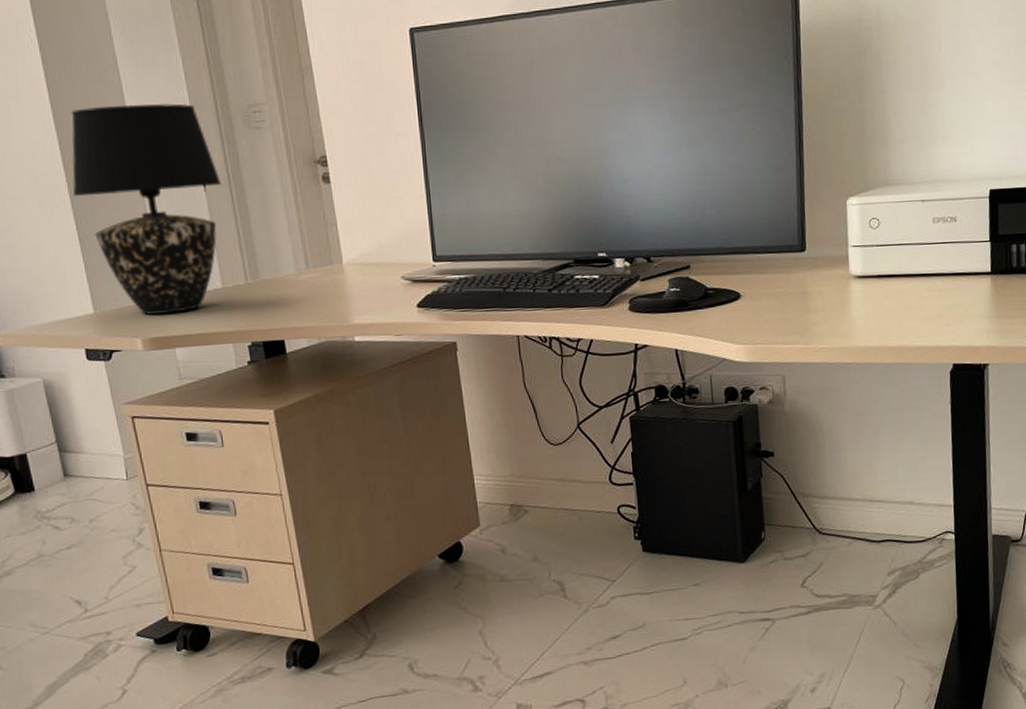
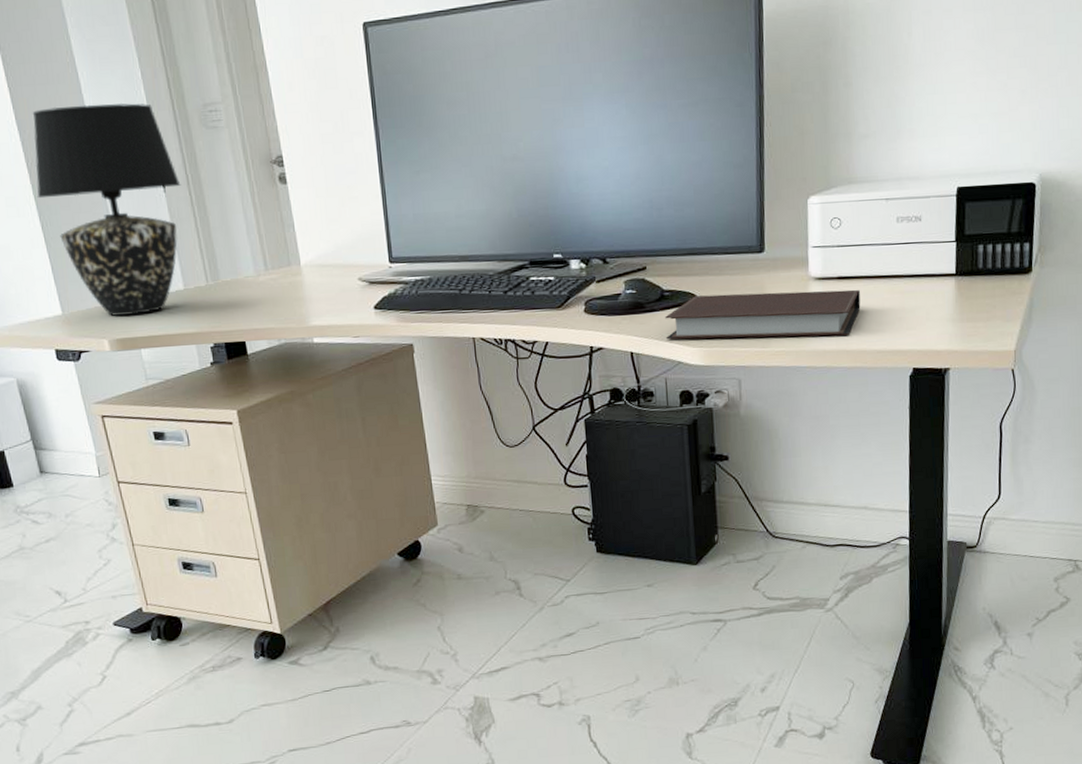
notebook: none [709,287,901,337] -> present [665,289,861,340]

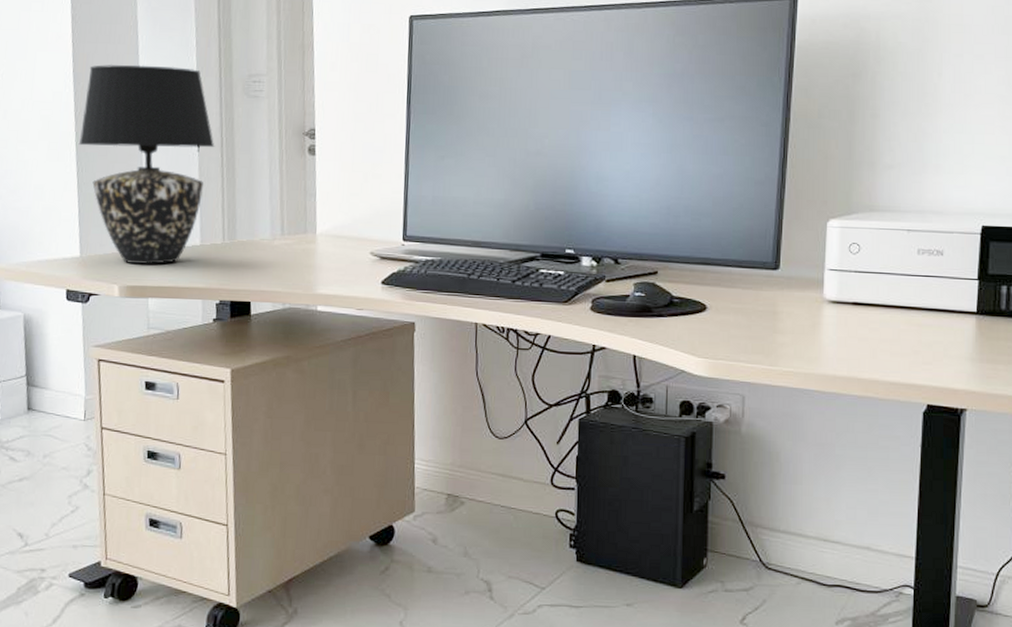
notebook: present [665,289,861,340] -> none [670,306,875,363]

